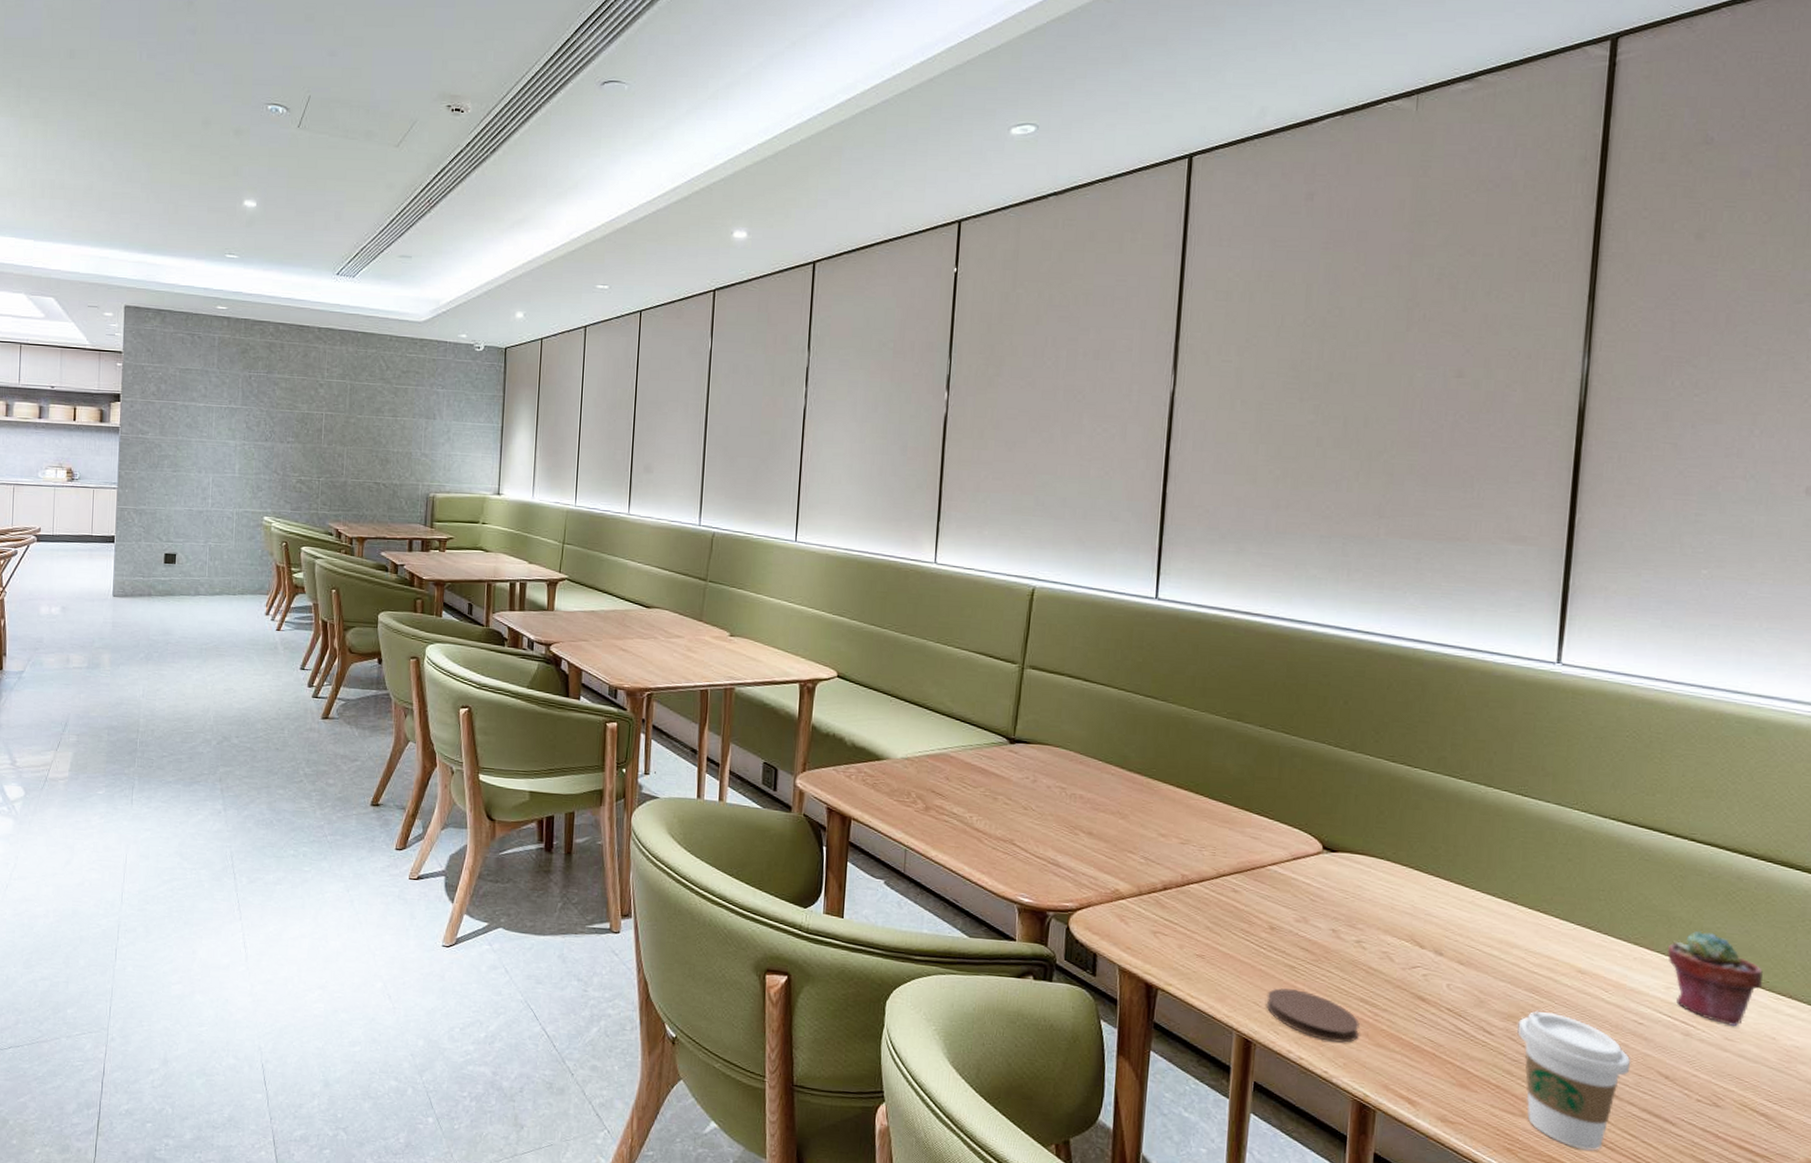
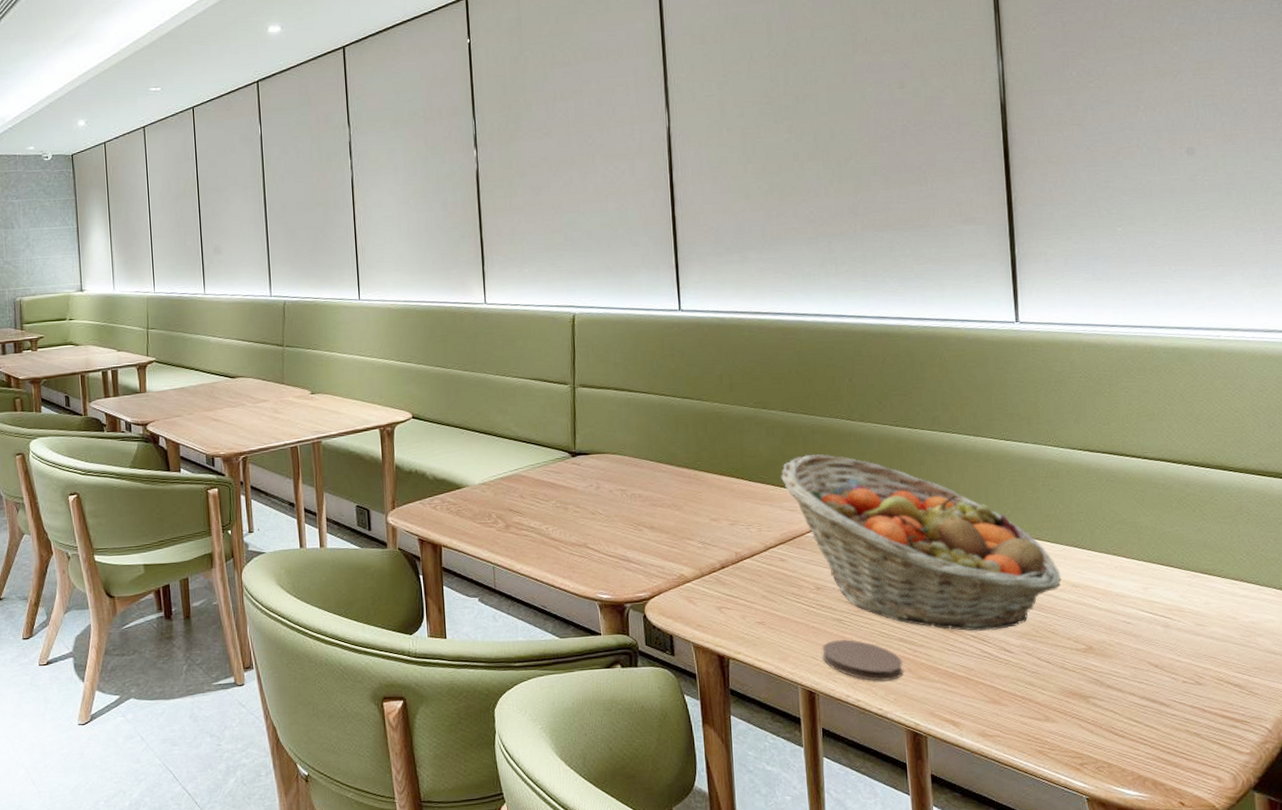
fruit basket: none [1246,779,1566,1007] -> present [780,454,1062,631]
coffee cup: present [1517,1010,1630,1151] -> none [1031,625,1126,741]
potted succulent: present [1668,930,1763,1026] -> none [1140,535,1219,613]

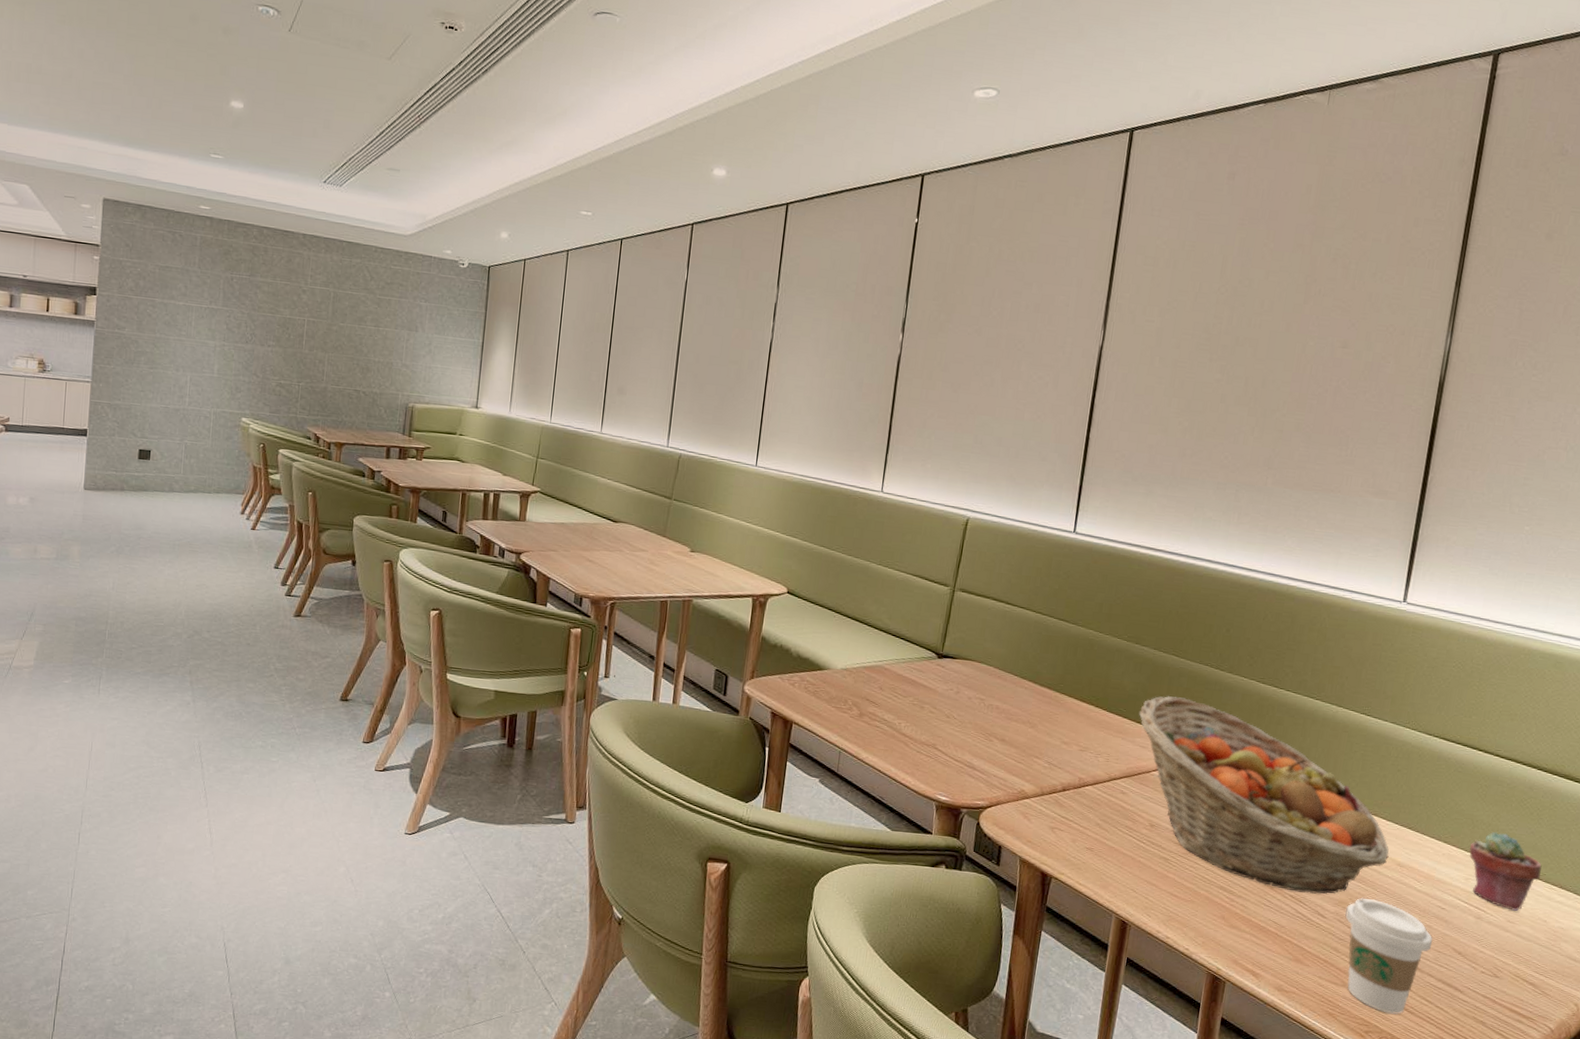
coaster: present [822,640,904,682] -> none [1141,877,1218,925]
coffee cup: none [1031,625,1126,741] -> present [1345,897,1432,1014]
potted succulent: none [1140,535,1219,613] -> present [1469,831,1542,911]

